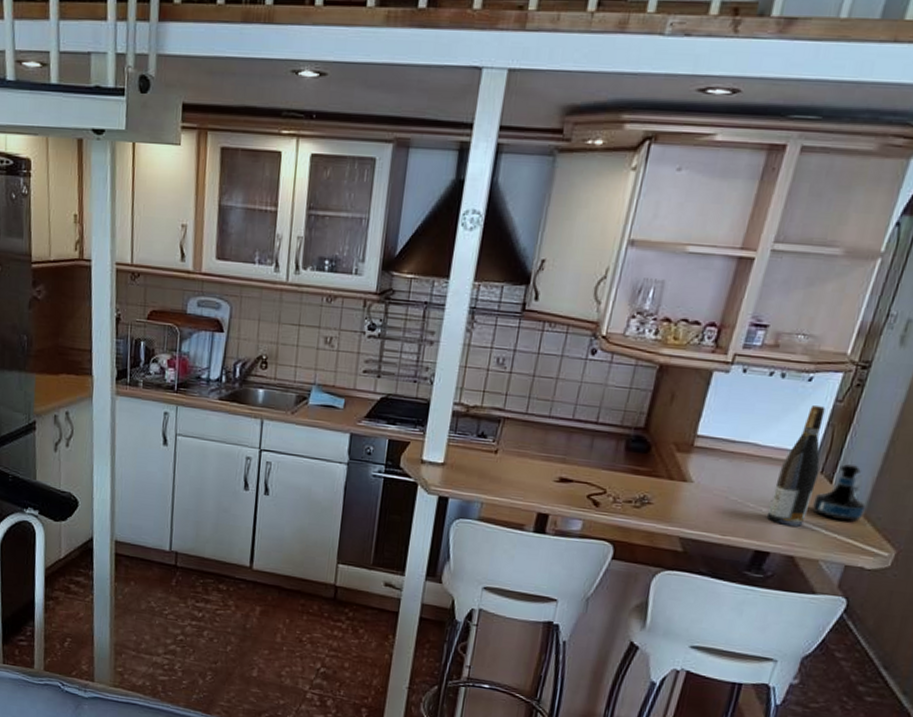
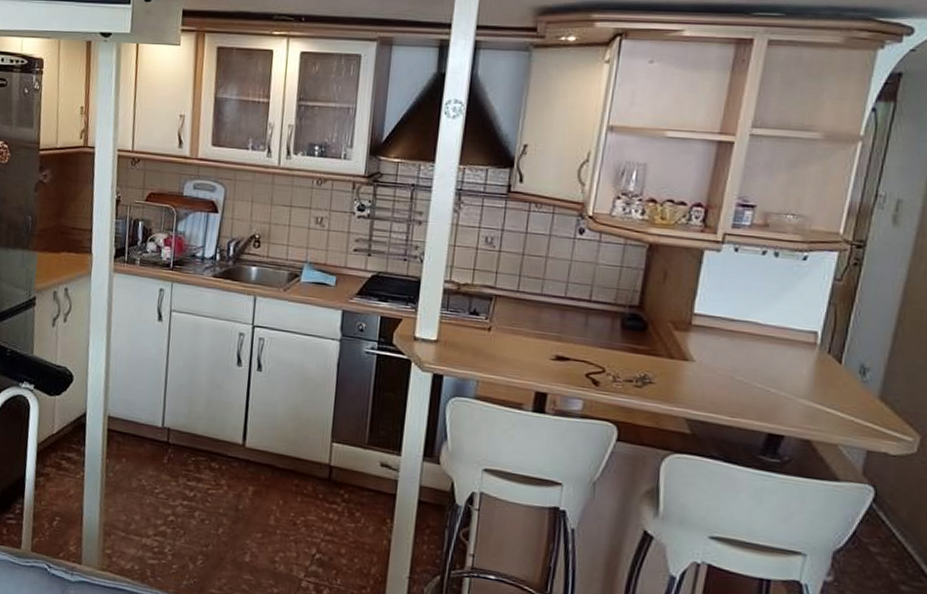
wine bottle: present [766,406,826,526] -> none [776,284,827,409]
tequila bottle: present [812,464,866,522] -> none [824,344,881,405]

